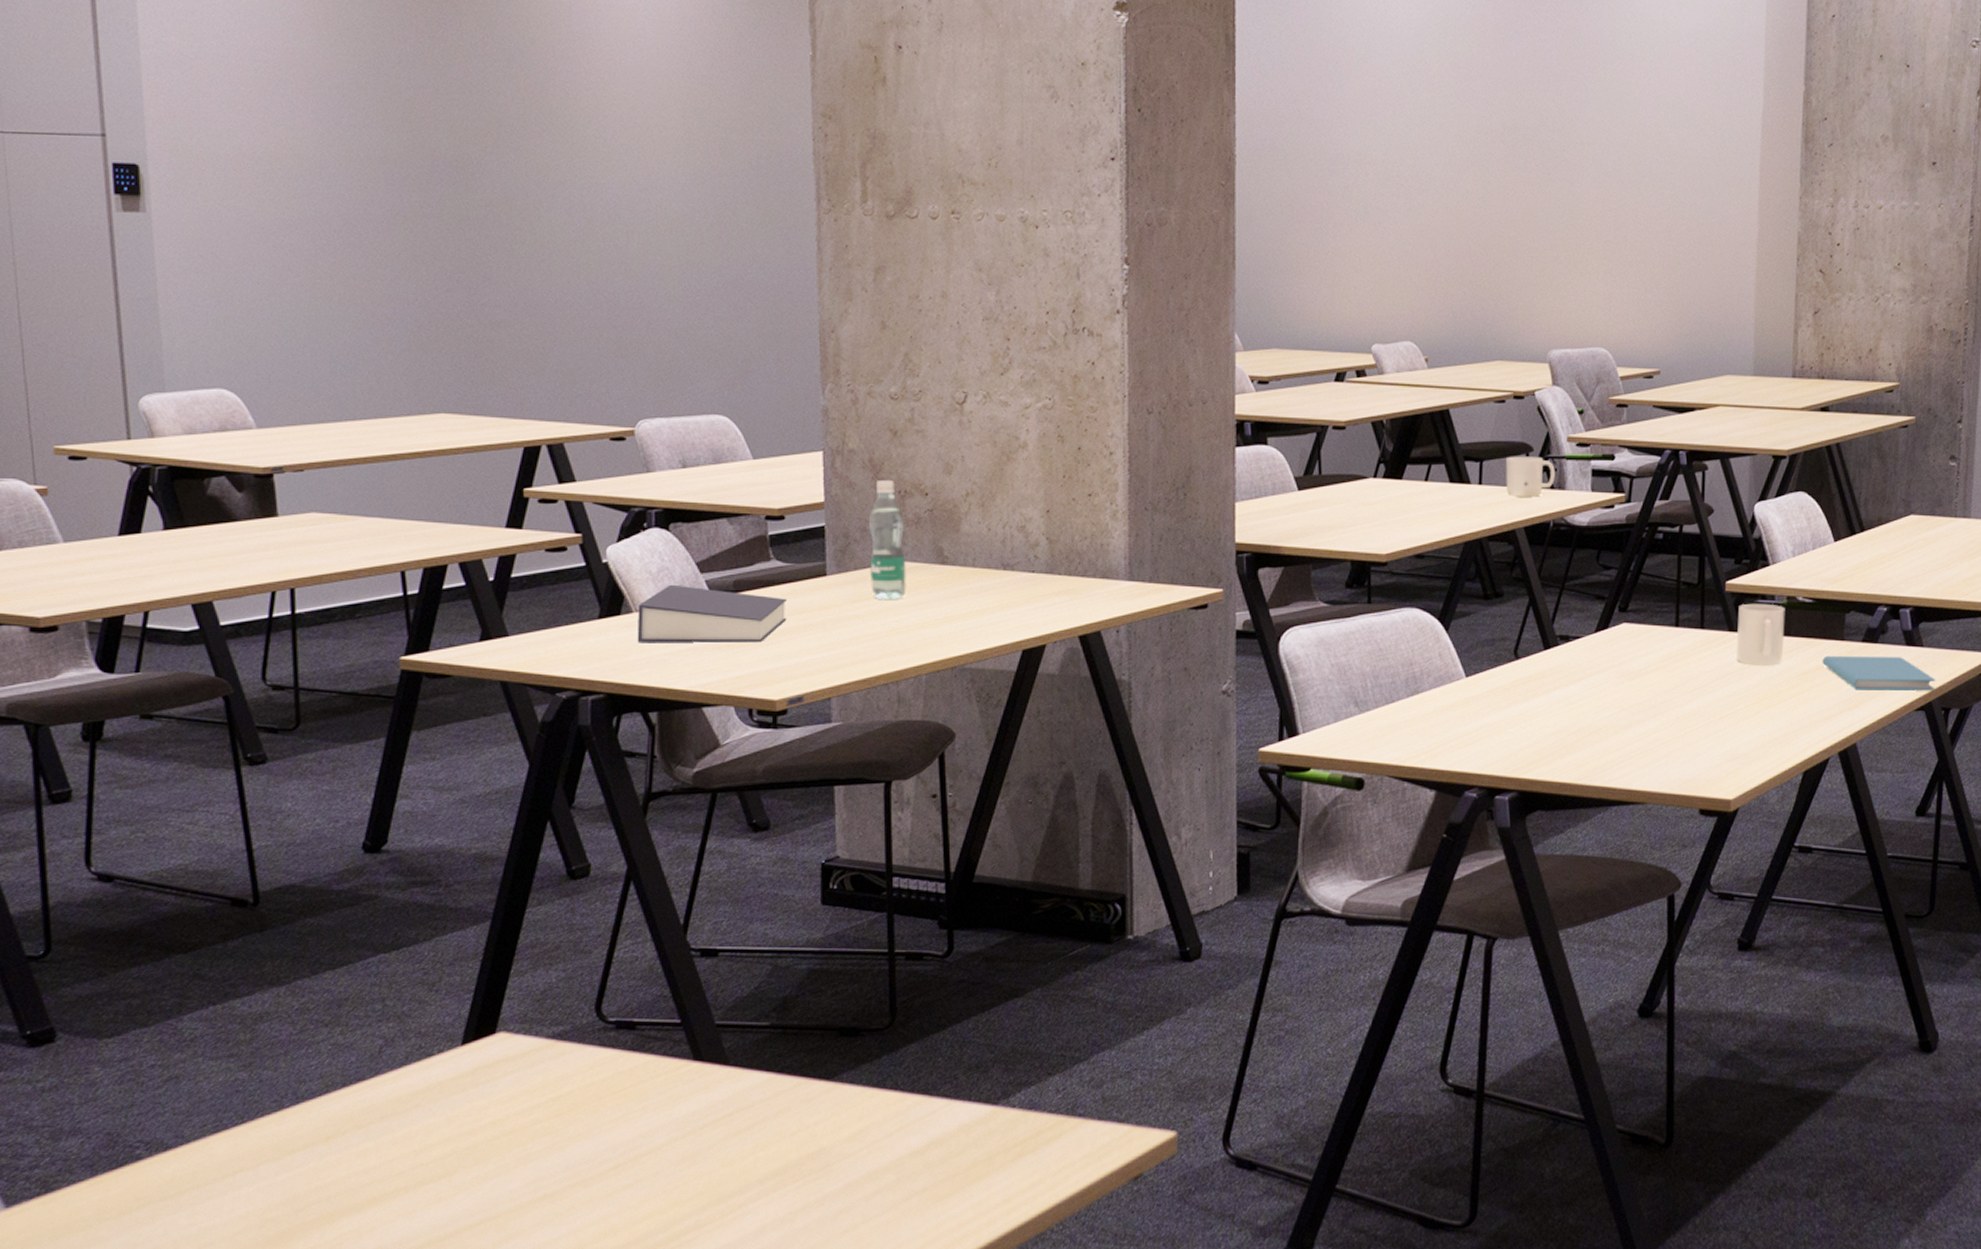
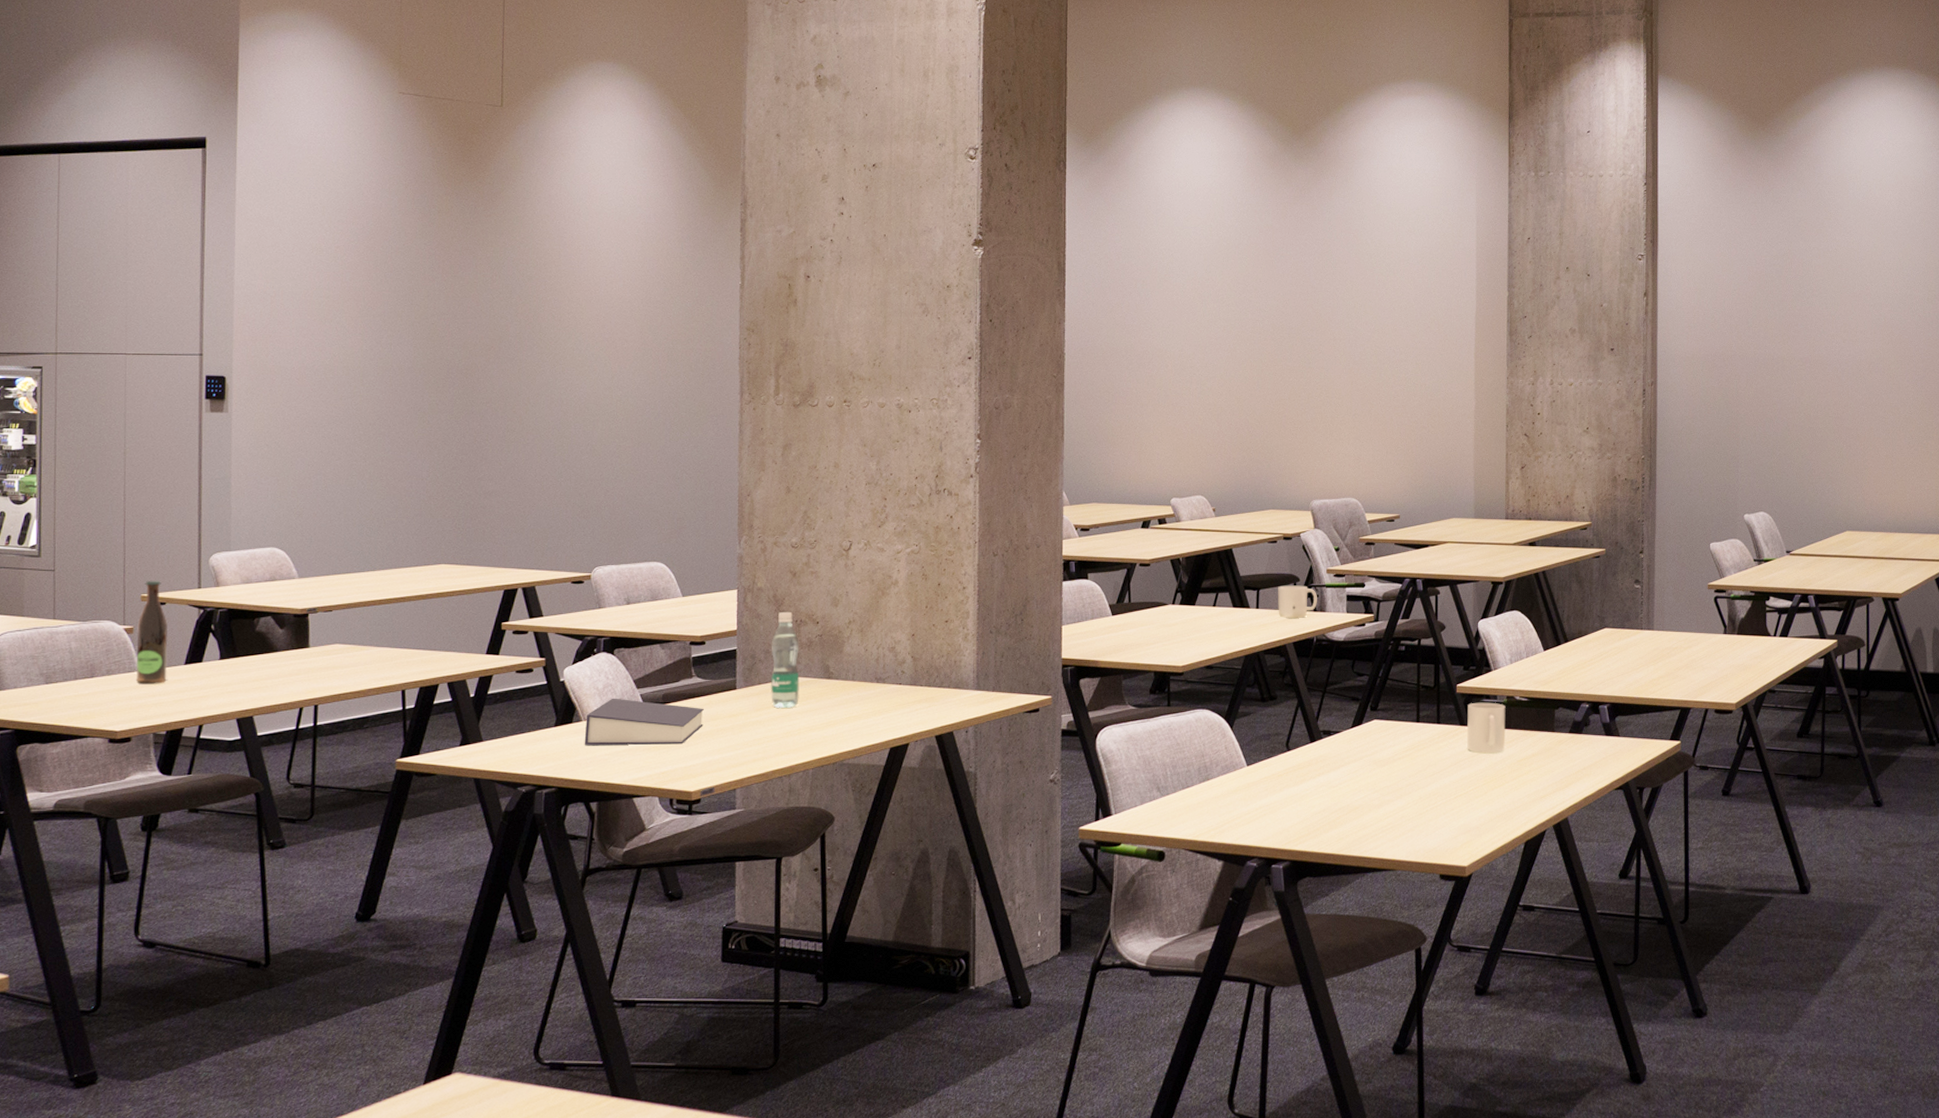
bottle: none [52,428,98,560] -> present [136,580,168,684]
book: present [1822,655,1936,691] -> none [1537,744,1631,773]

